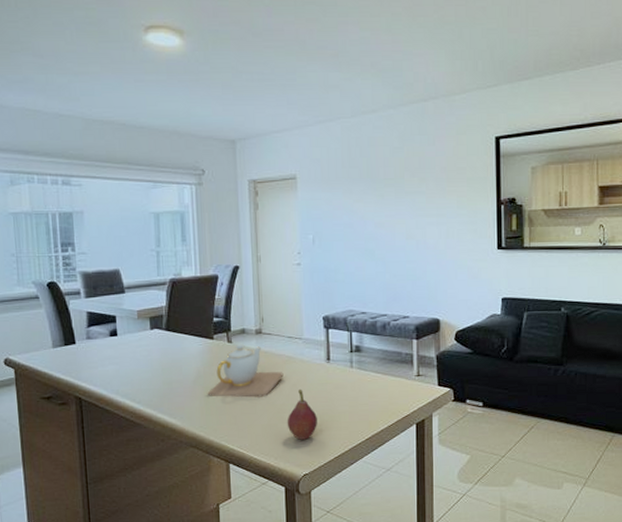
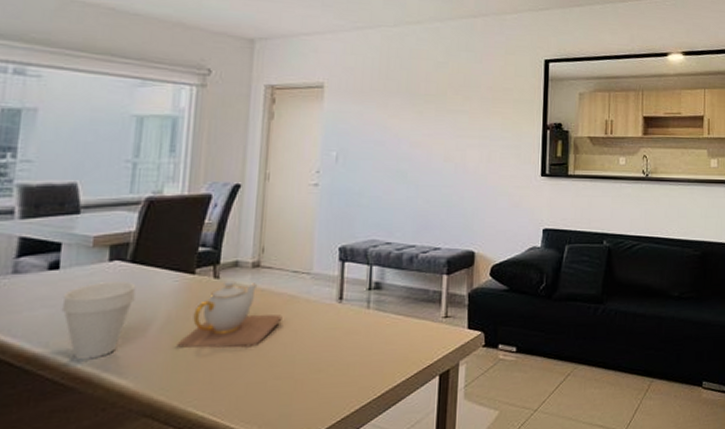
cup: none [122,345,173,404] -> present [61,281,136,360]
fruit: present [287,389,317,440] -> none [279,335,319,401]

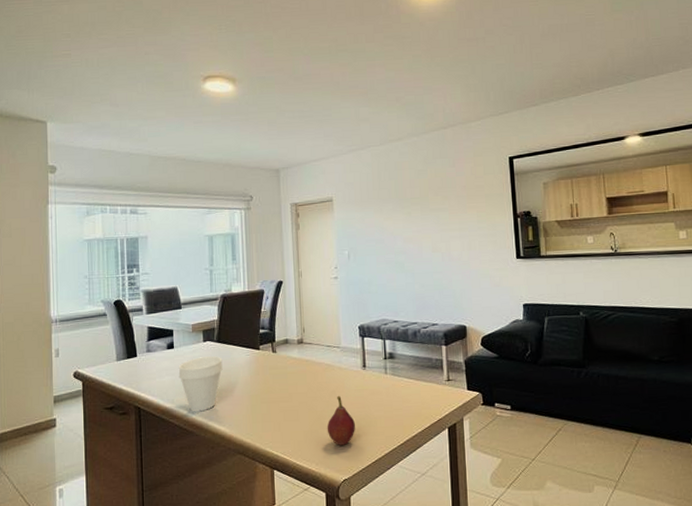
teapot: present [176,279,282,348] -> none [253,353,323,405]
fruit: none [279,335,319,401] -> present [327,395,355,445]

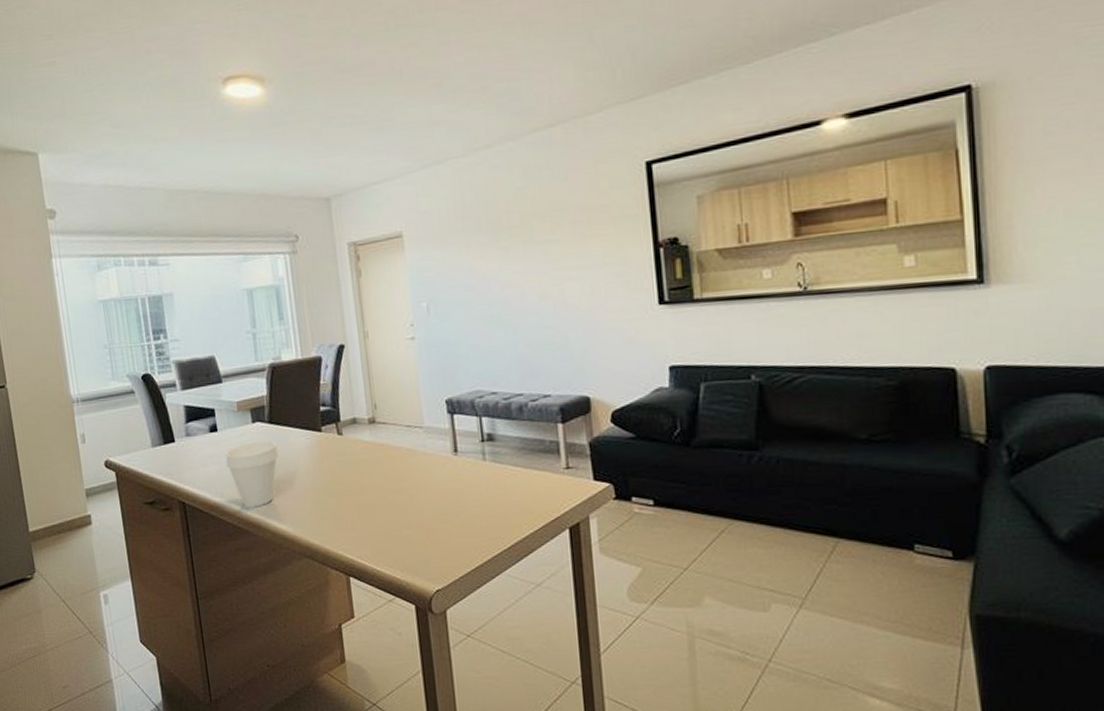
fruit: present [327,395,355,445] -> none [412,487,448,549]

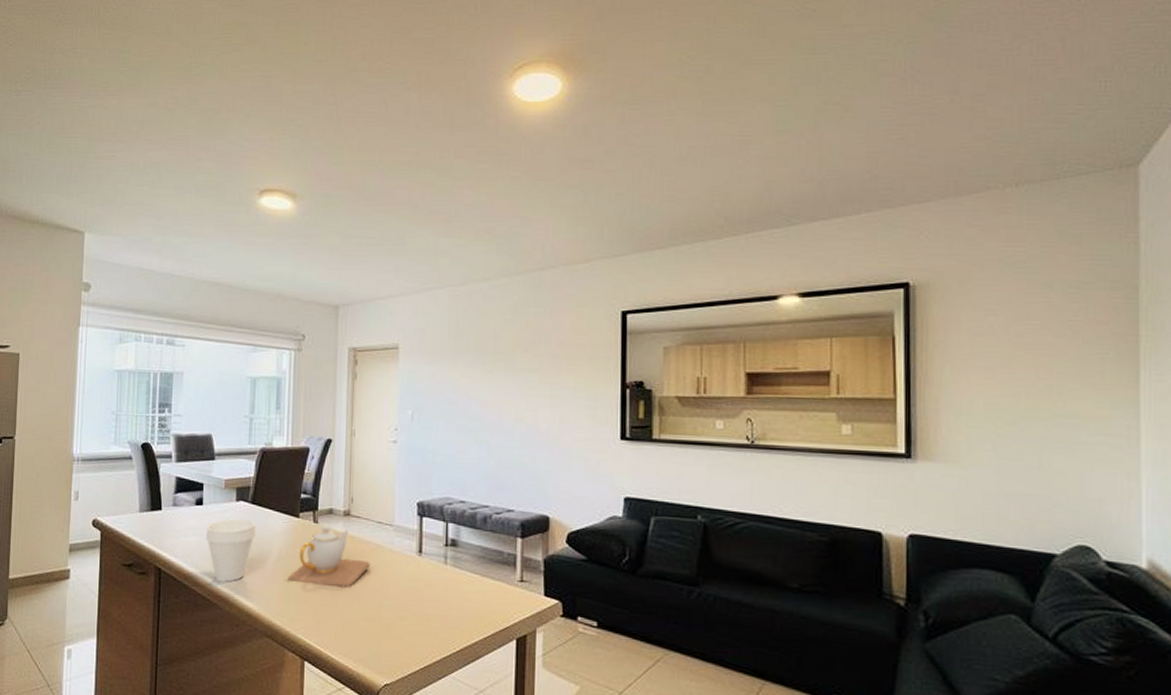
teapot: none [319,435,404,499] -> present [287,524,370,588]

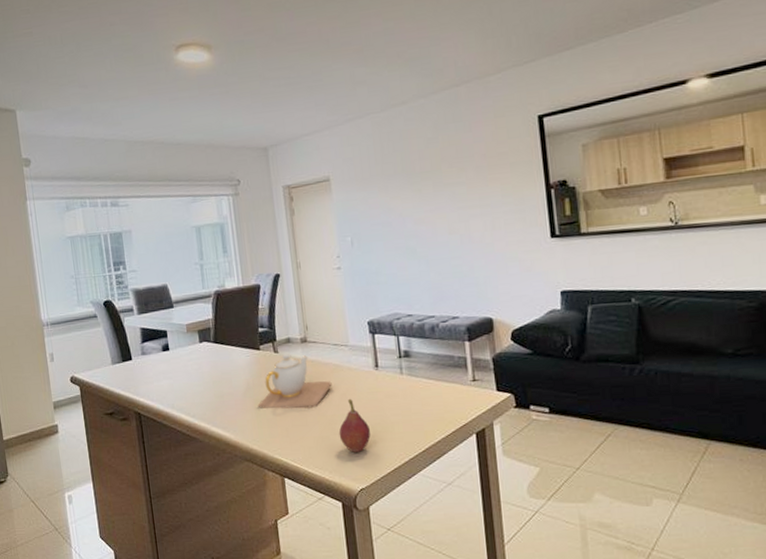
cup: present [205,518,256,582] -> none [175,358,222,417]
fruit: none [370,582,404,643] -> present [339,398,371,452]

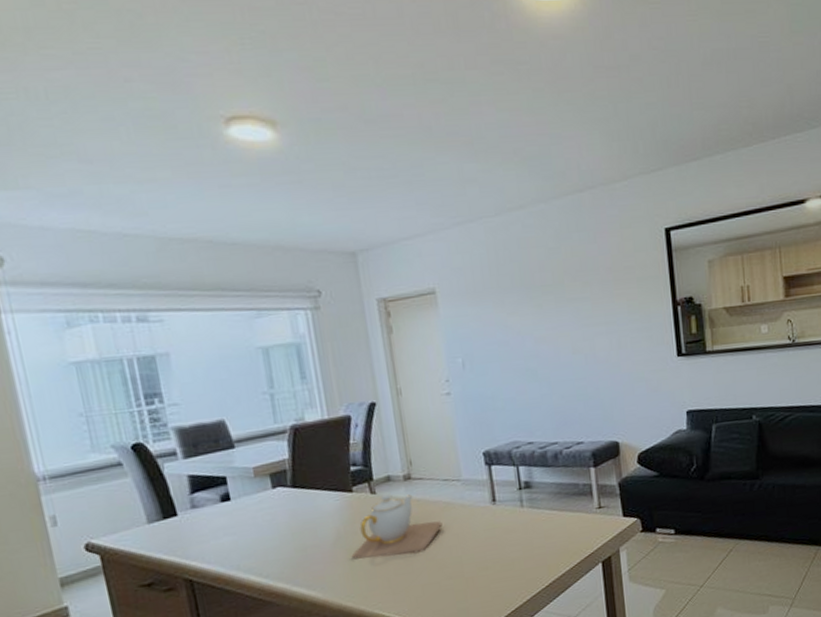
fruit: present [339,398,371,452] -> none [451,538,488,597]

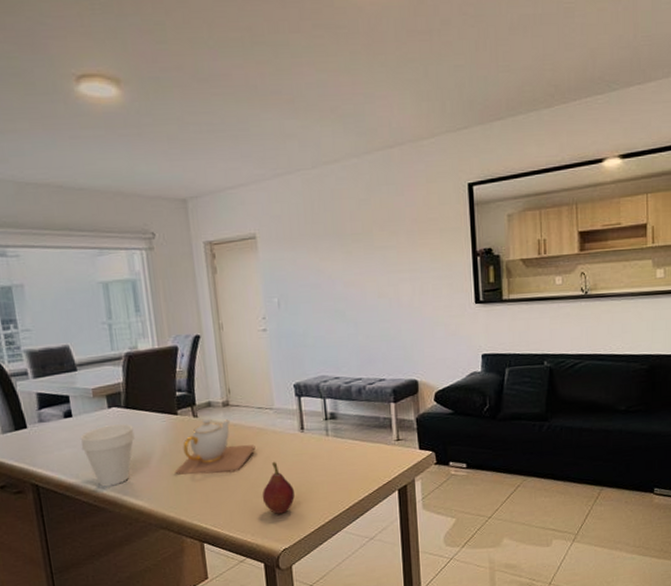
cup: none [240,505,304,578] -> present [80,424,135,487]
fruit: none [451,538,488,597] -> present [262,461,295,514]

